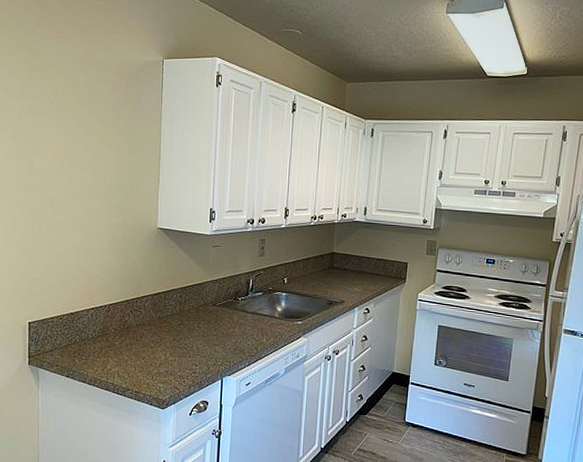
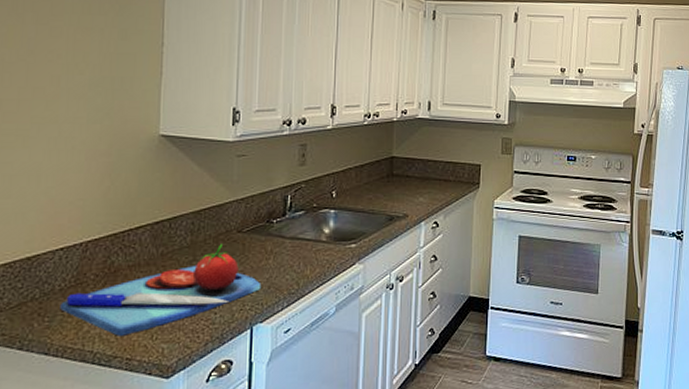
chopping board: none [92,313,230,375] -> present [60,244,262,336]

